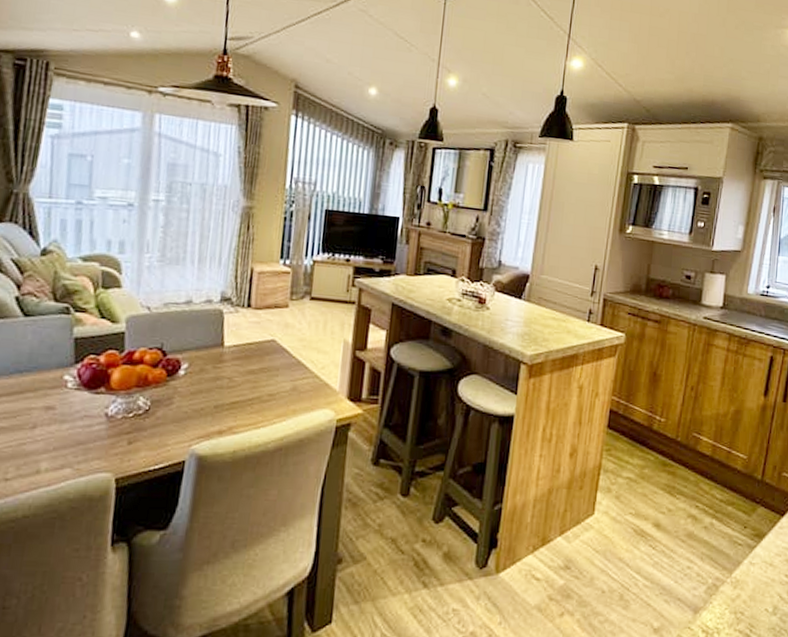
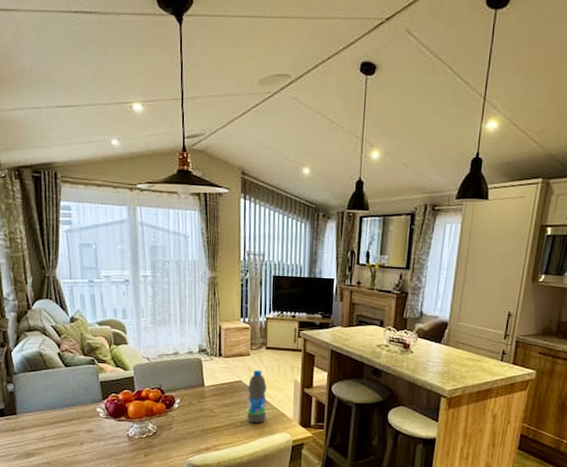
water bottle: none [278,326,308,397] -> present [247,369,266,423]

